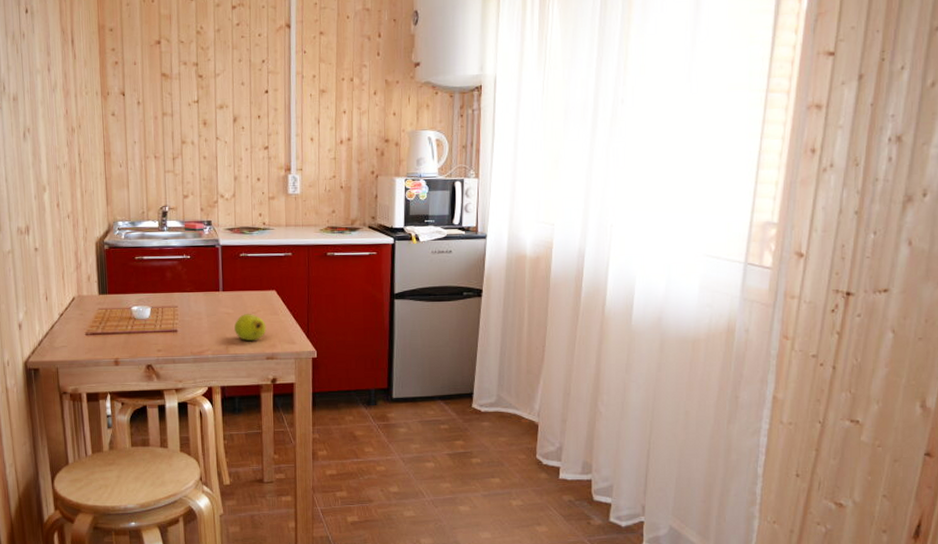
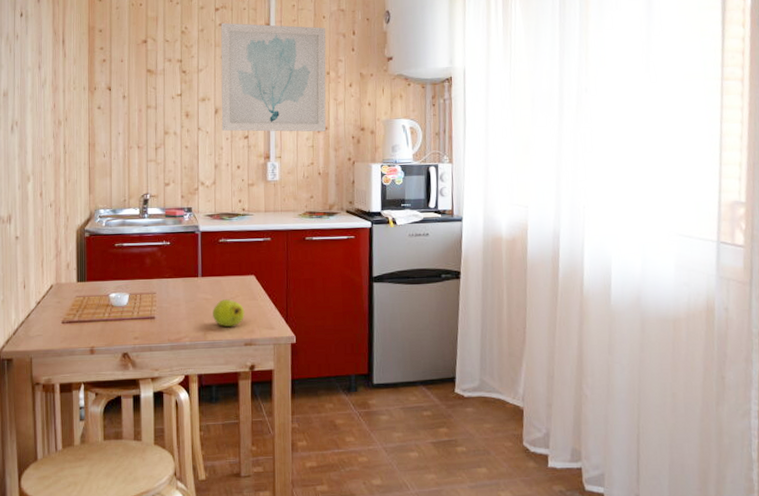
wall art: none [238,22,350,143] -> present [221,22,326,132]

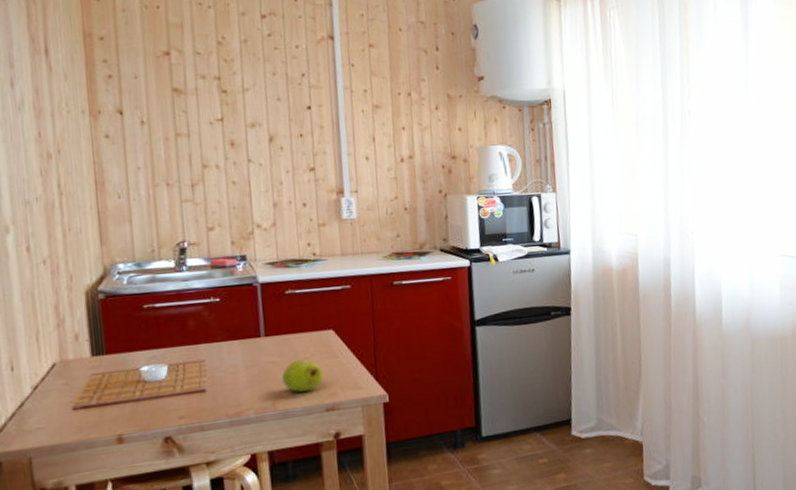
wall art: present [221,22,326,132] -> none [270,32,410,163]

